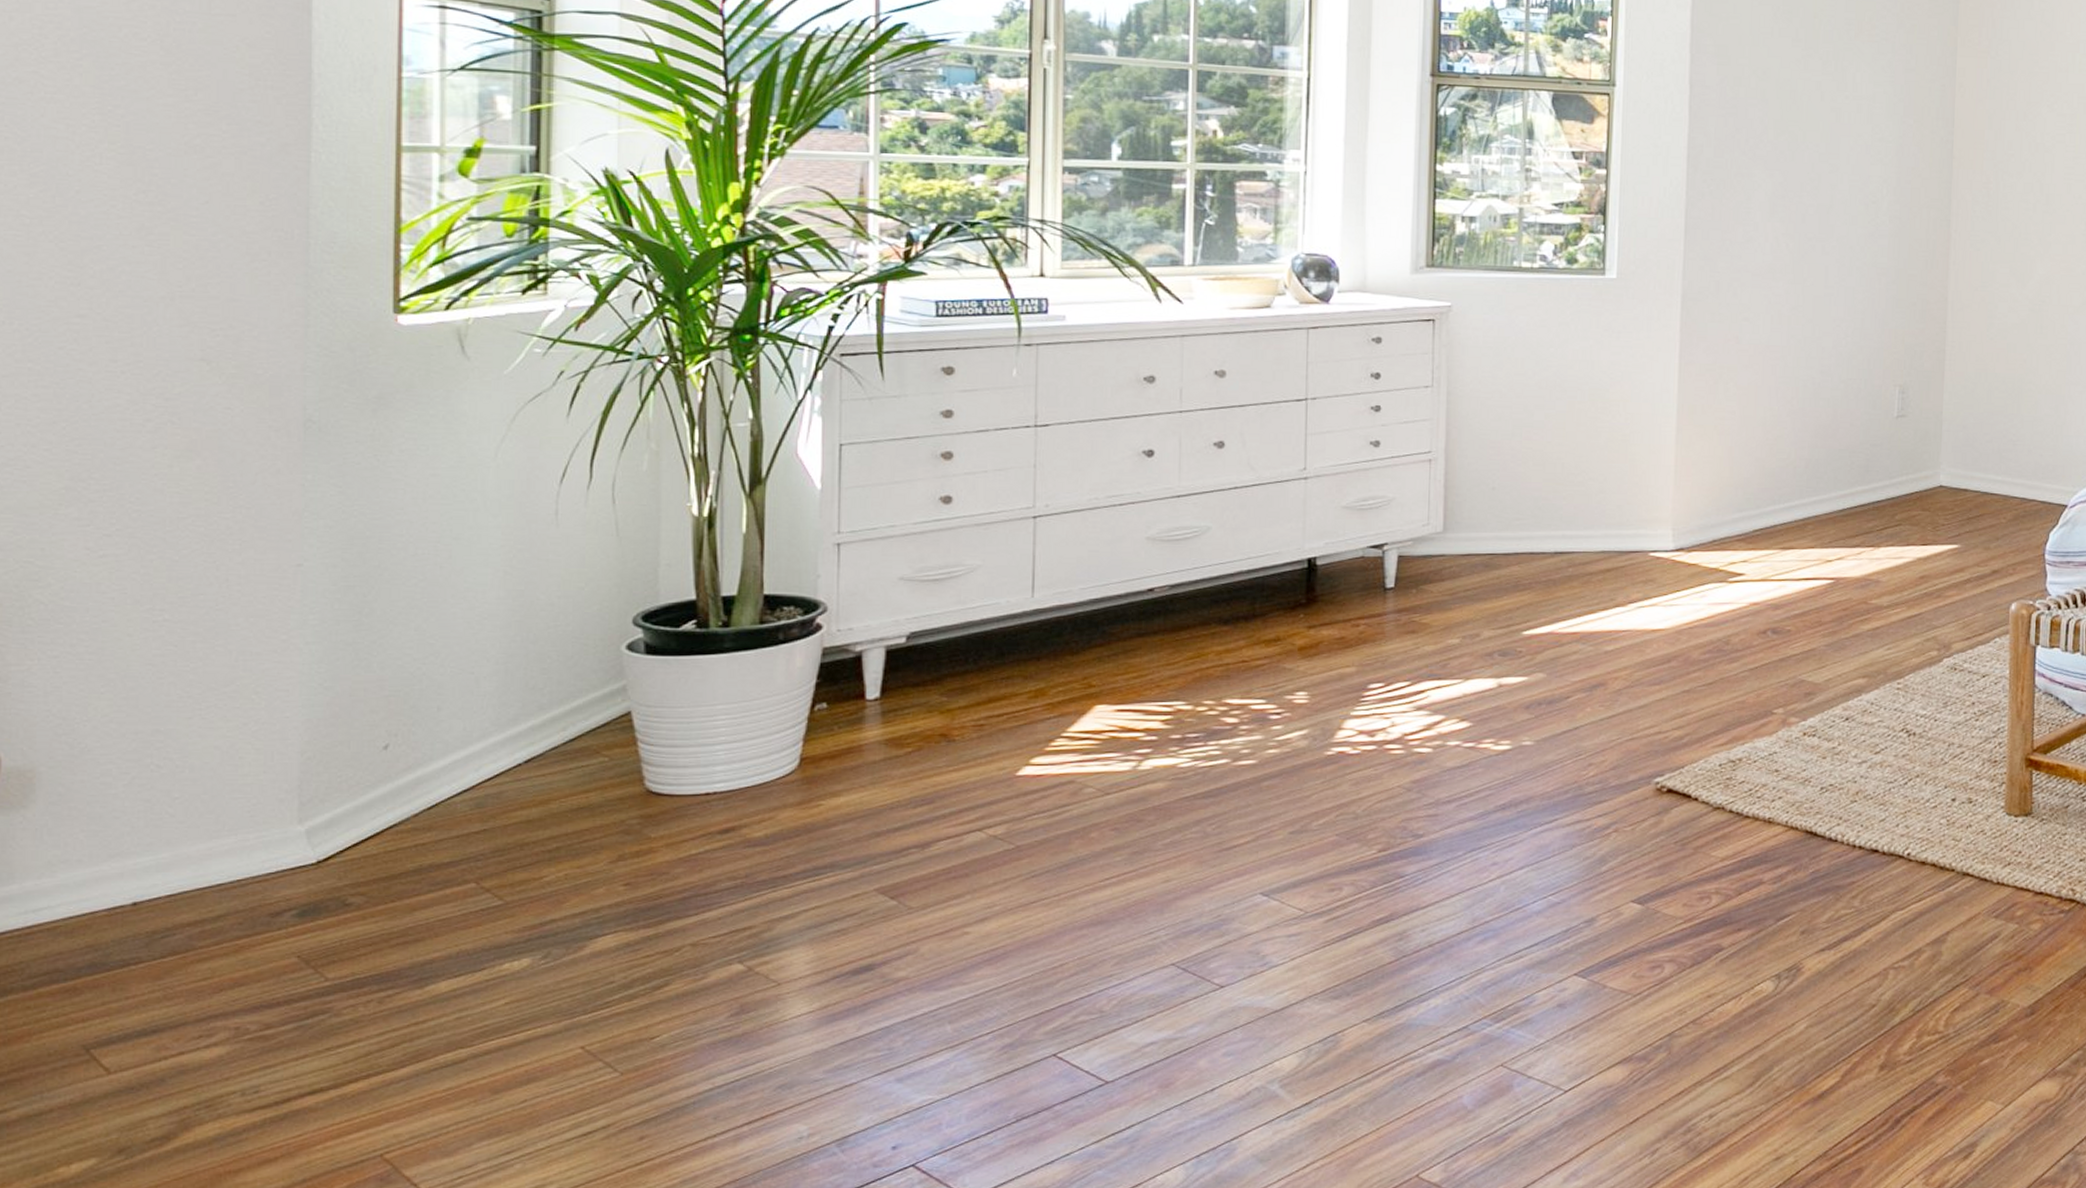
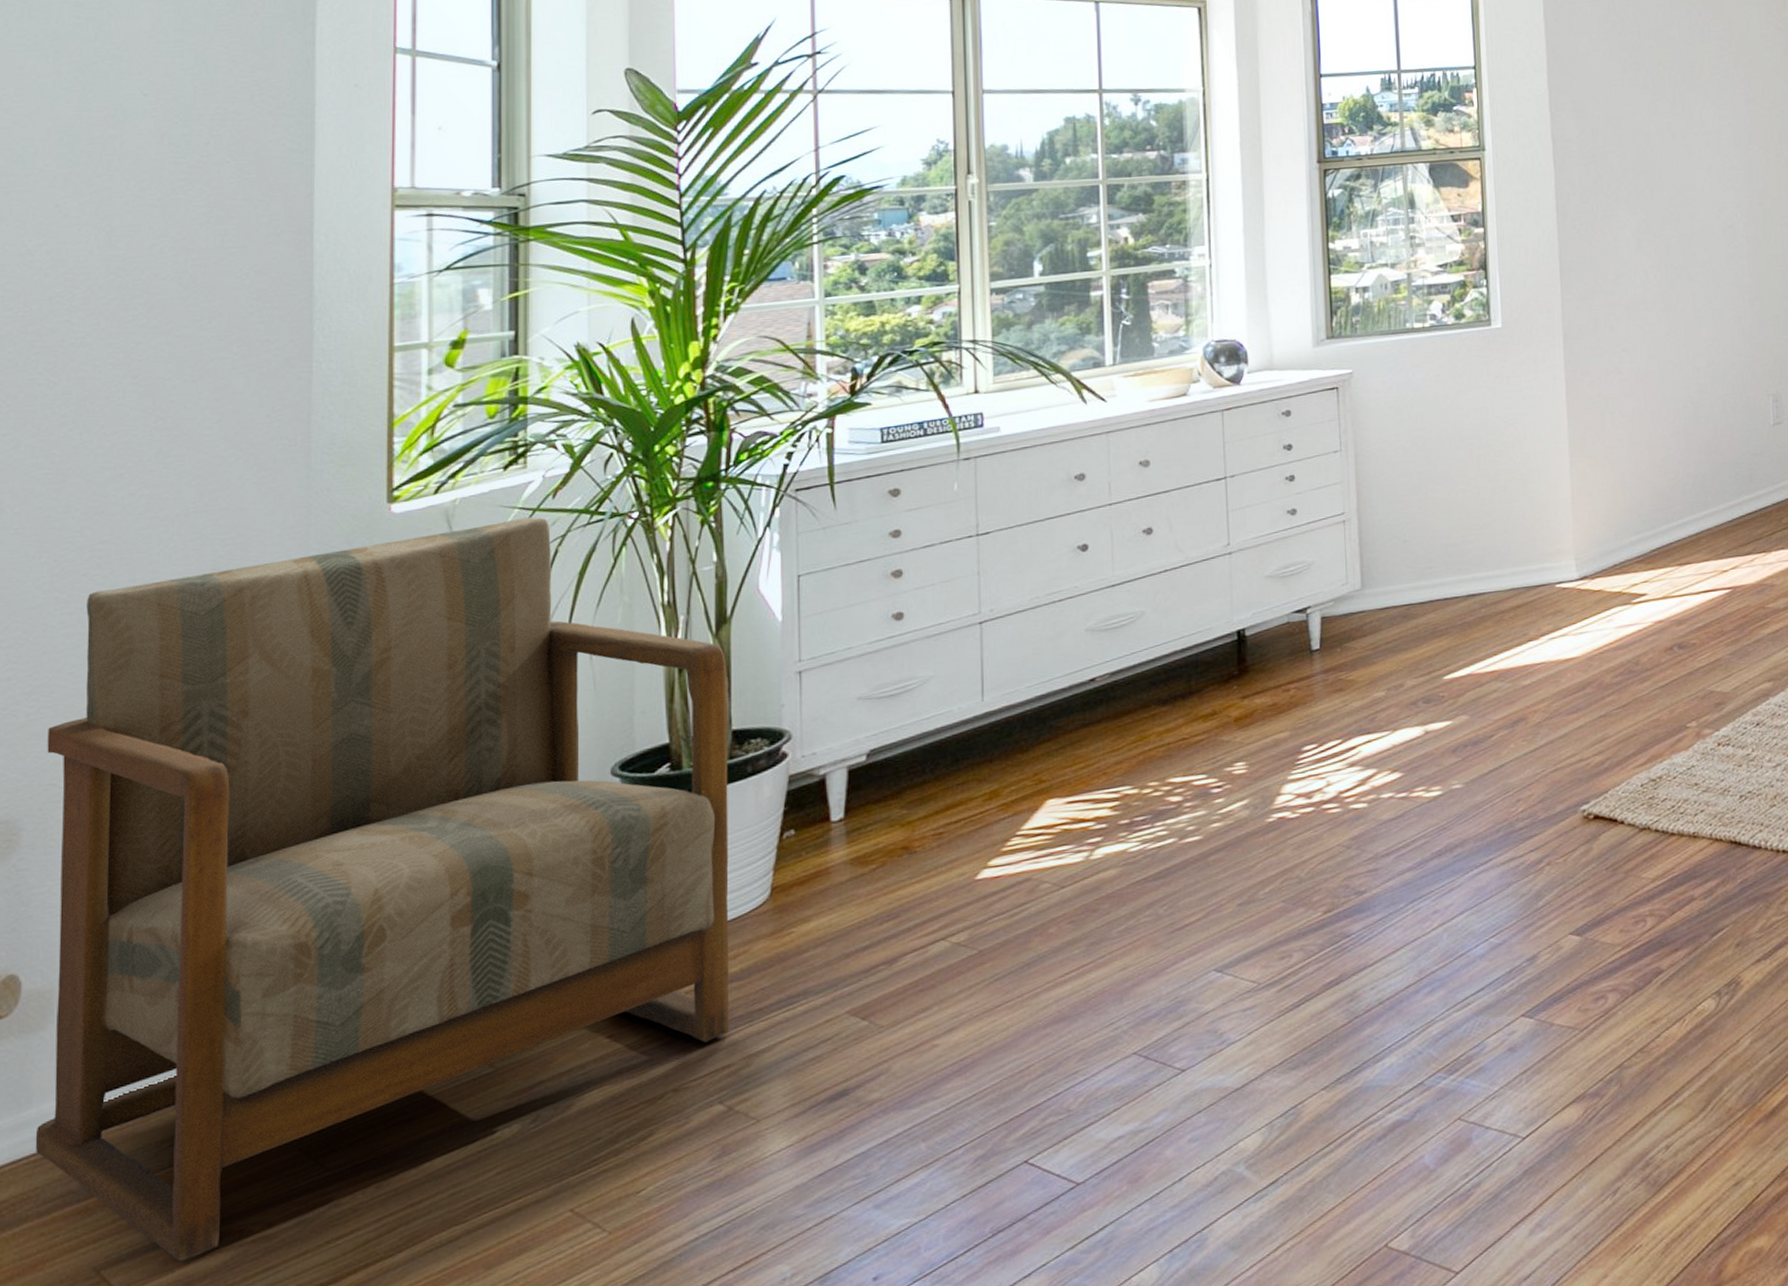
armchair: none [18,347,760,1050] -> present [35,517,730,1262]

